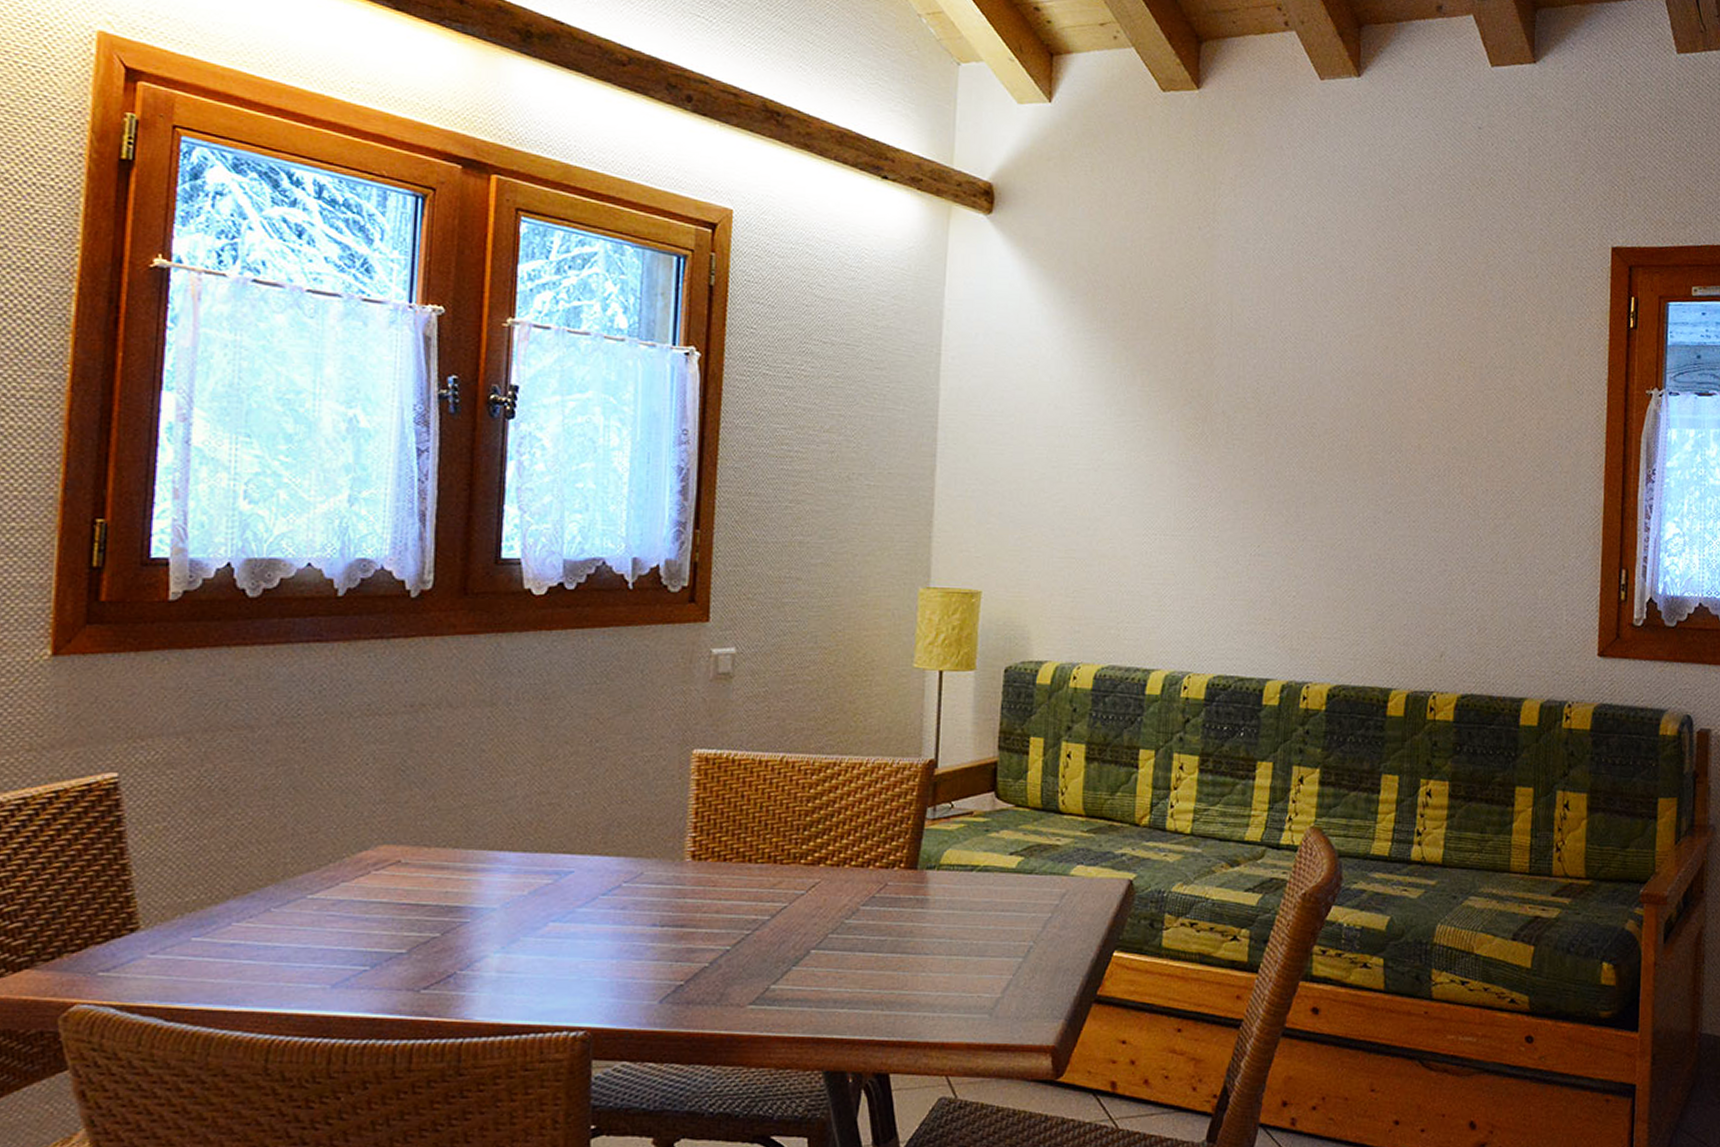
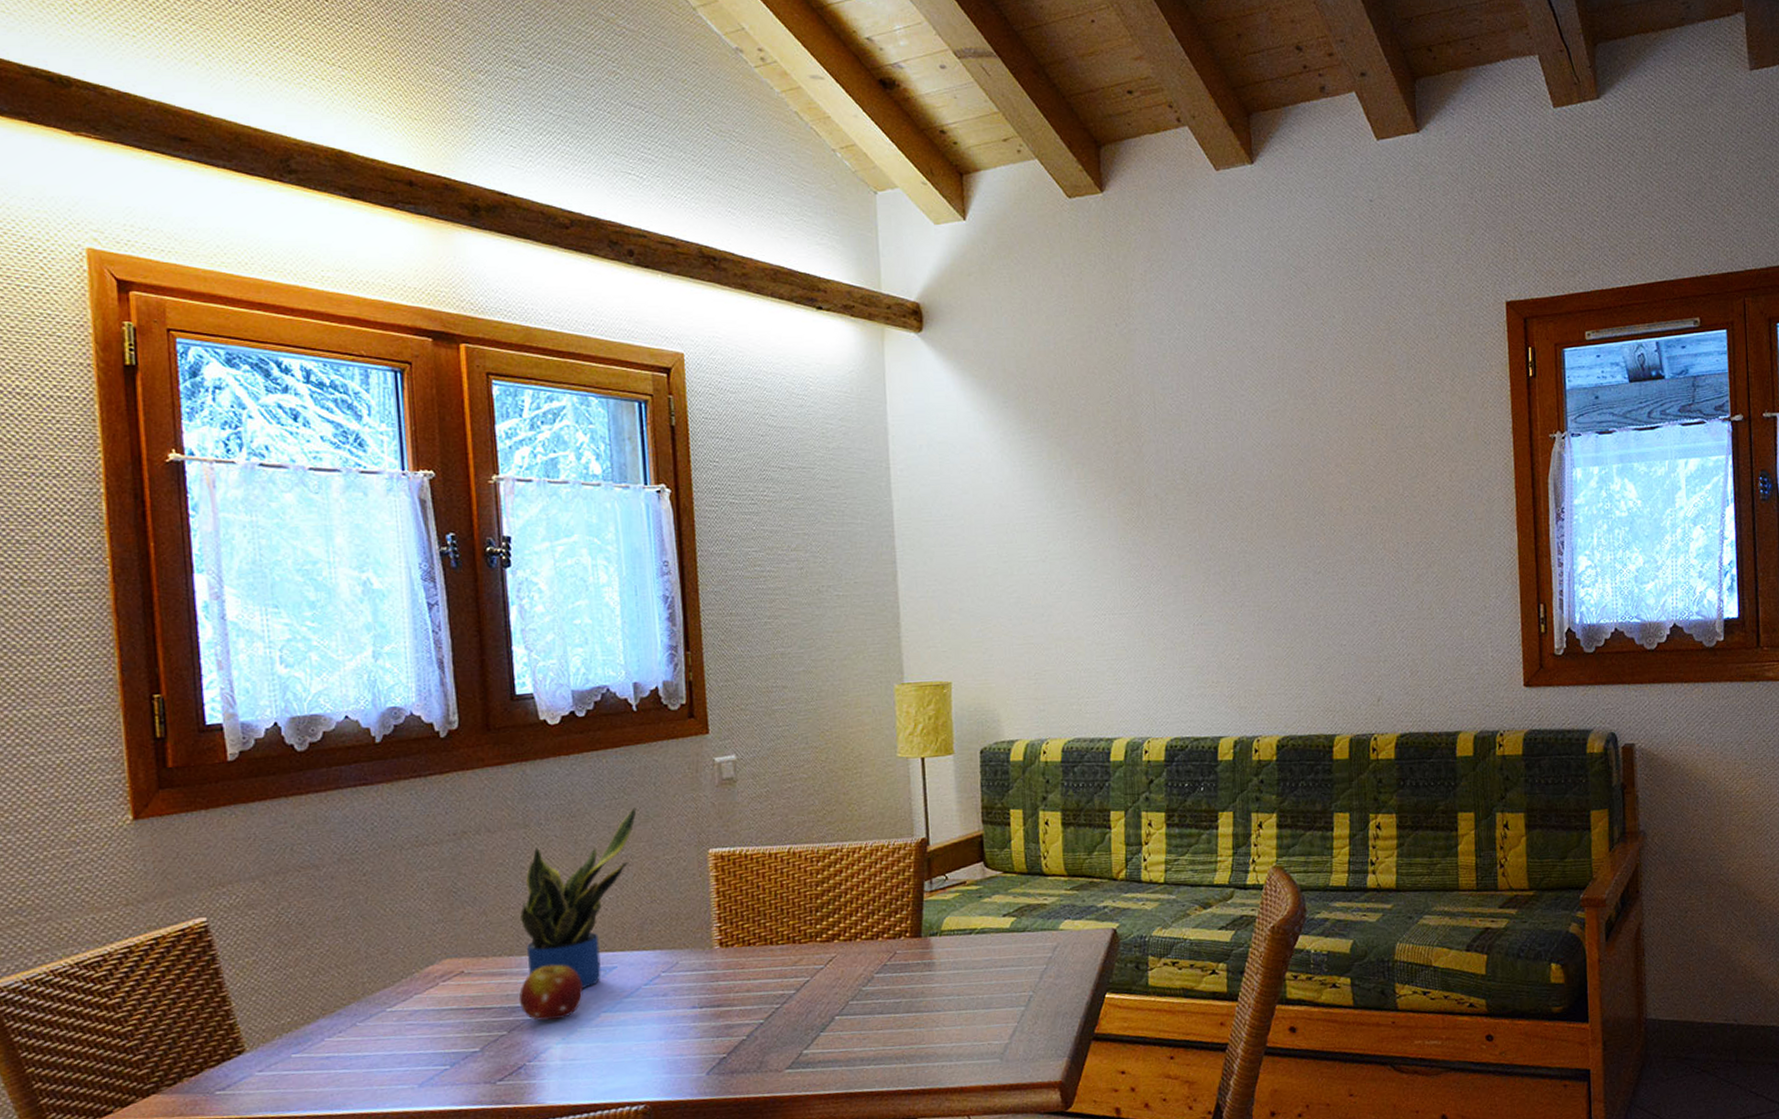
fruit: none [459,862,533,926] -> present [519,964,583,1021]
potted plant: none [473,695,619,892] -> present [520,807,637,988]

